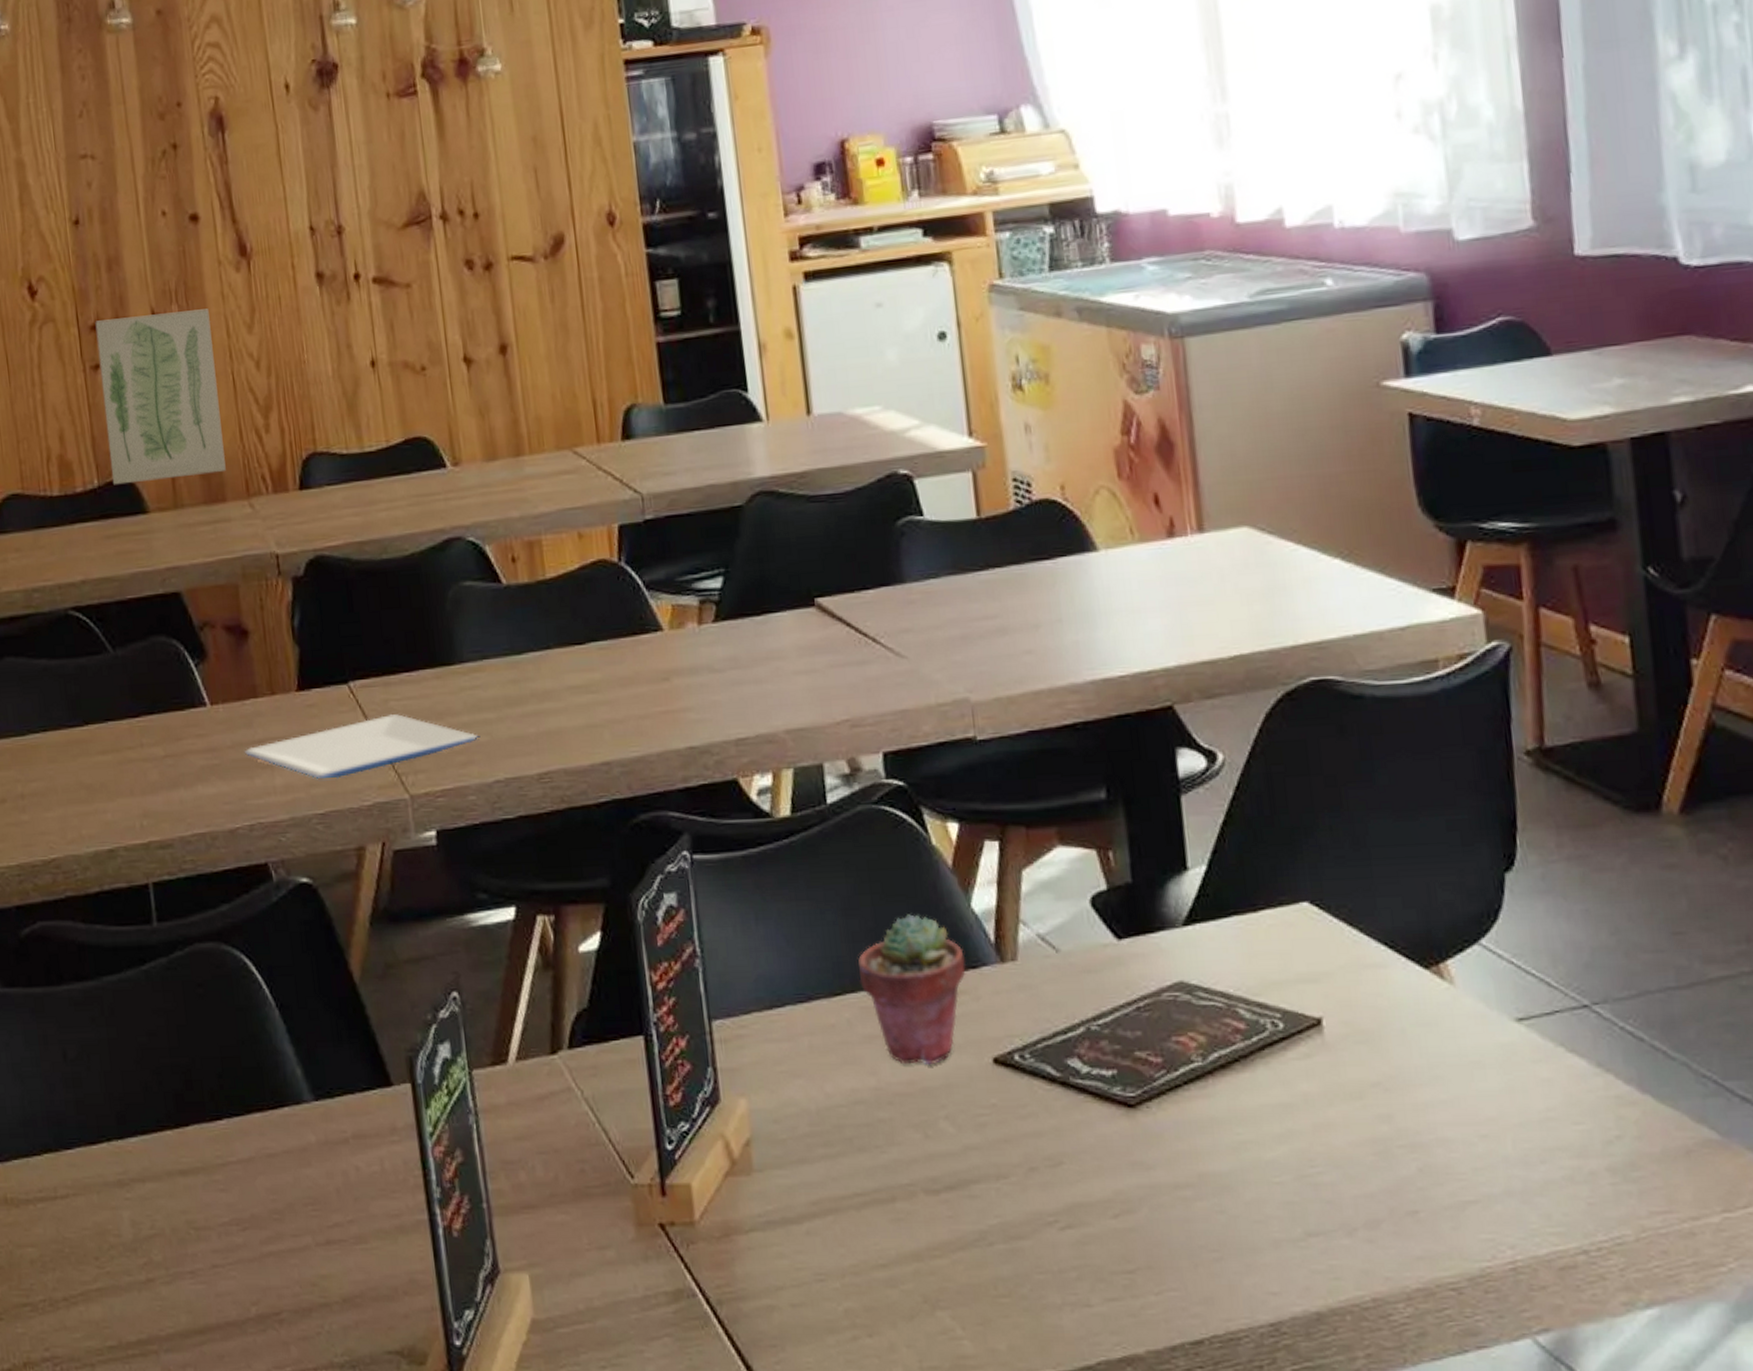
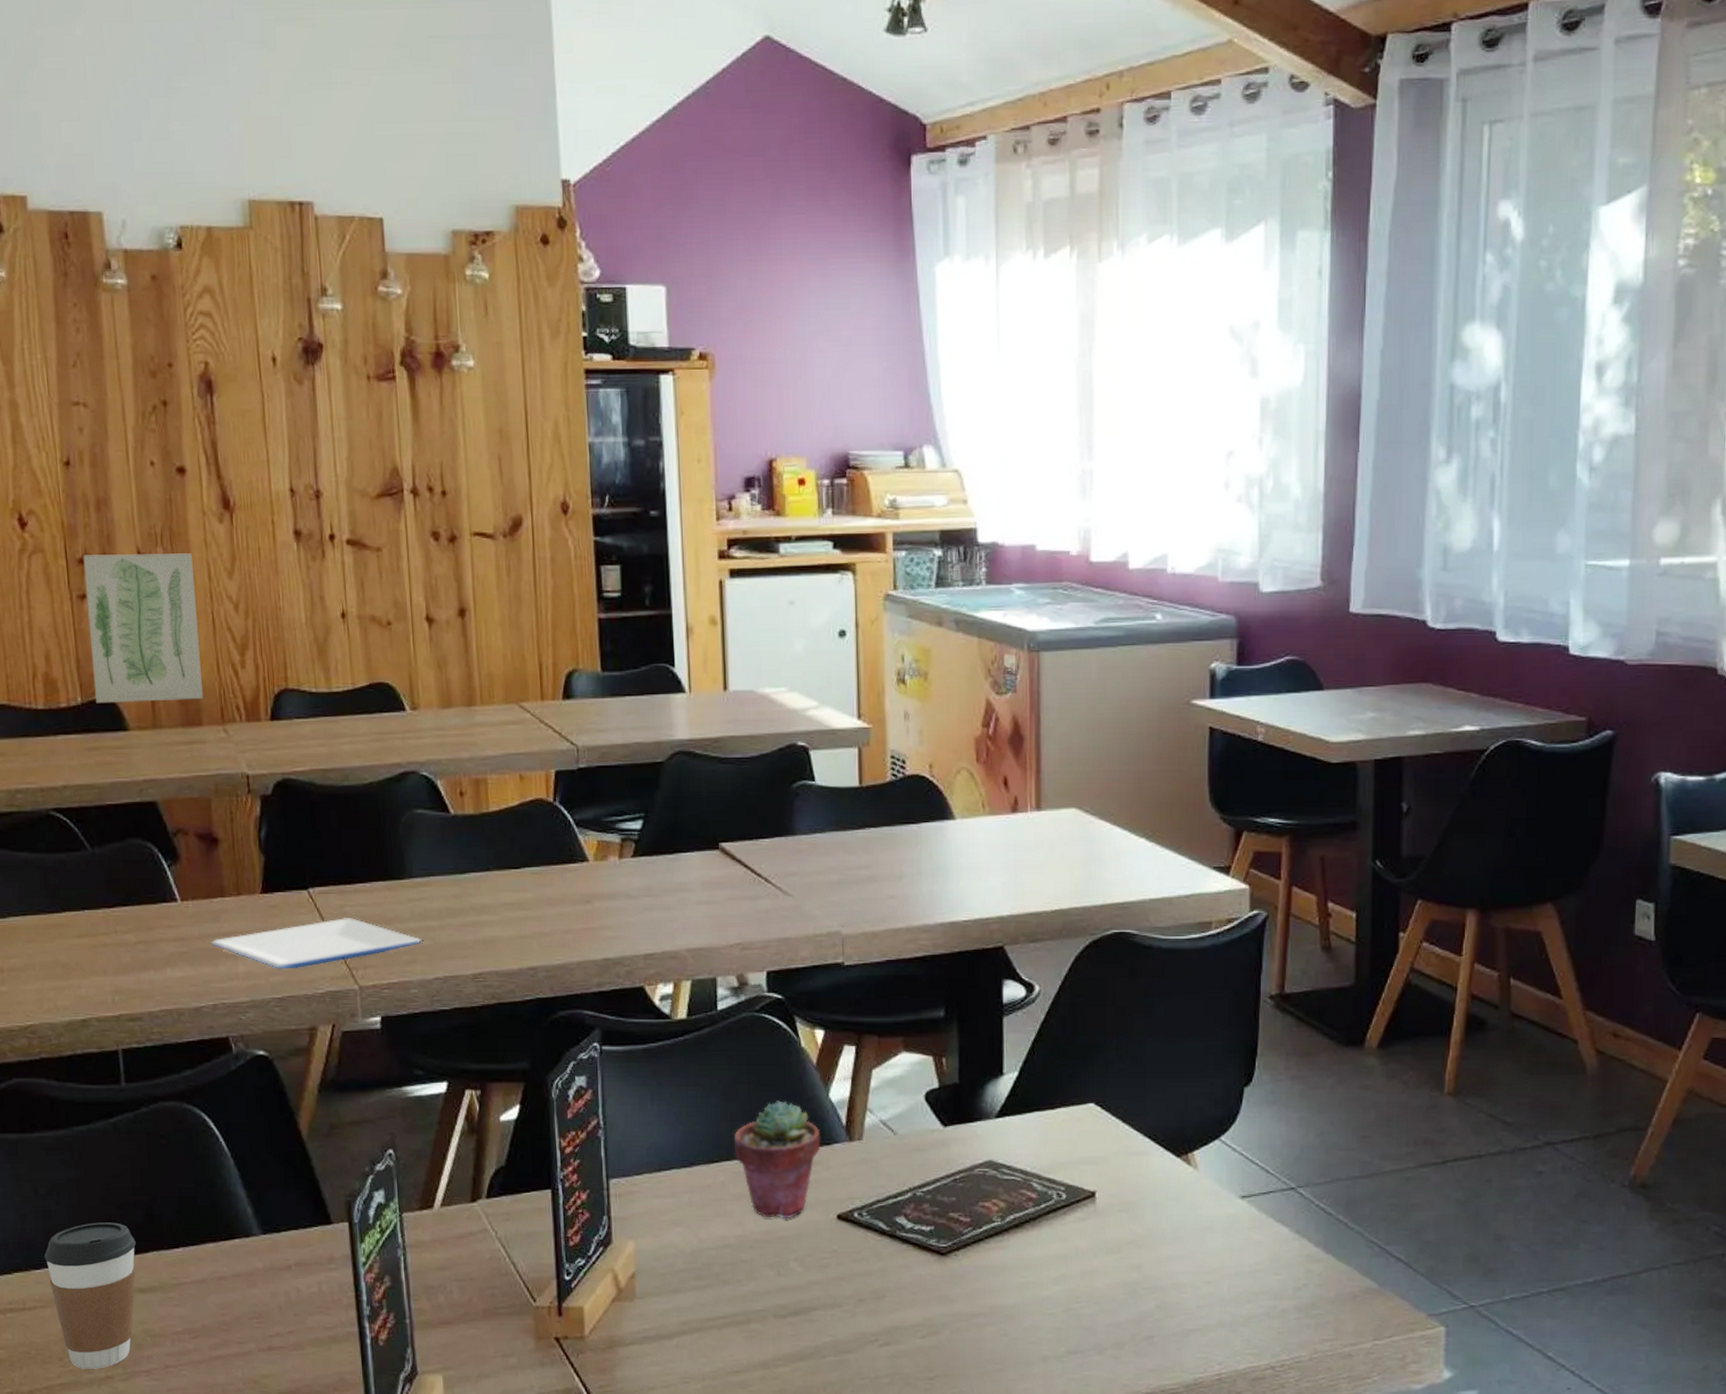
coffee cup: none [75,1090,176,1270] -> present [44,1222,136,1369]

